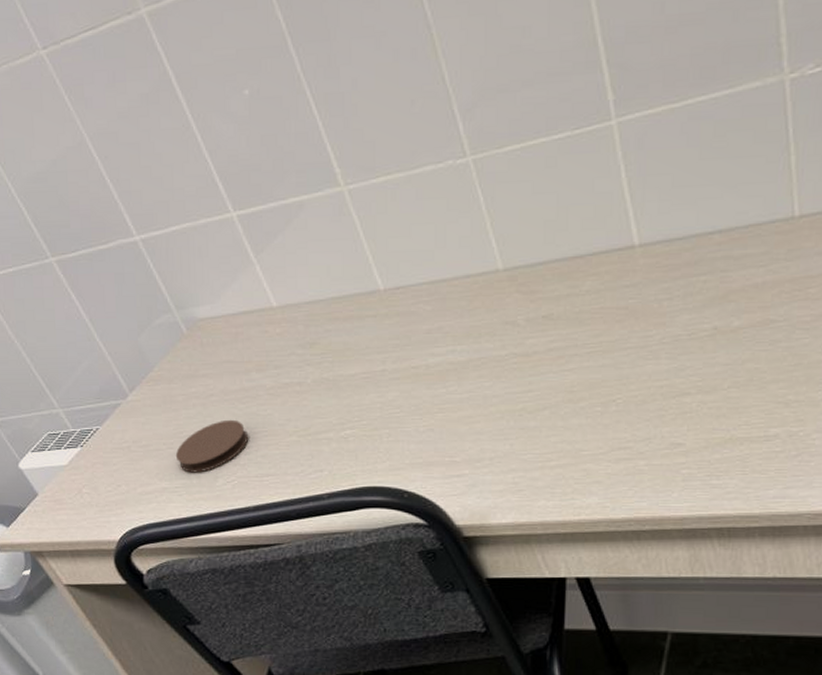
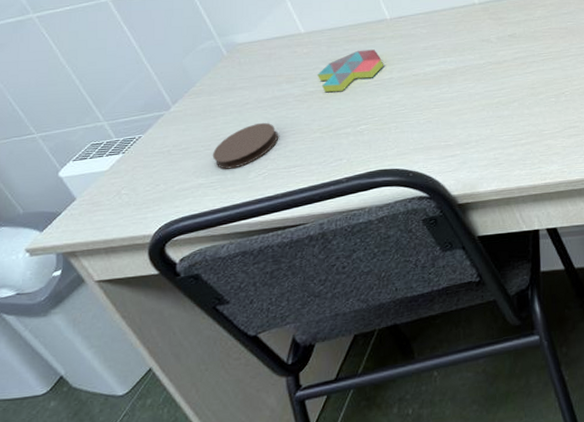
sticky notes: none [293,331,375,386] -> present [318,49,384,93]

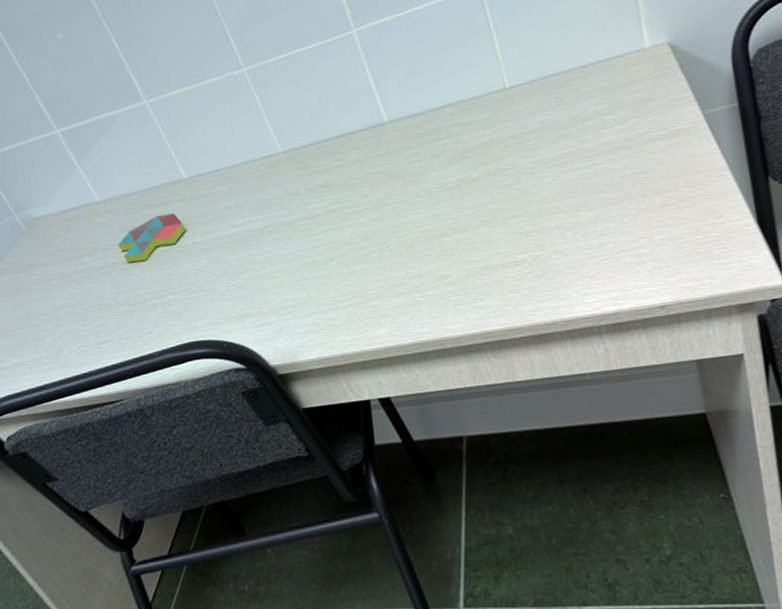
coaster: present [212,122,279,169] -> none [24,298,87,348]

